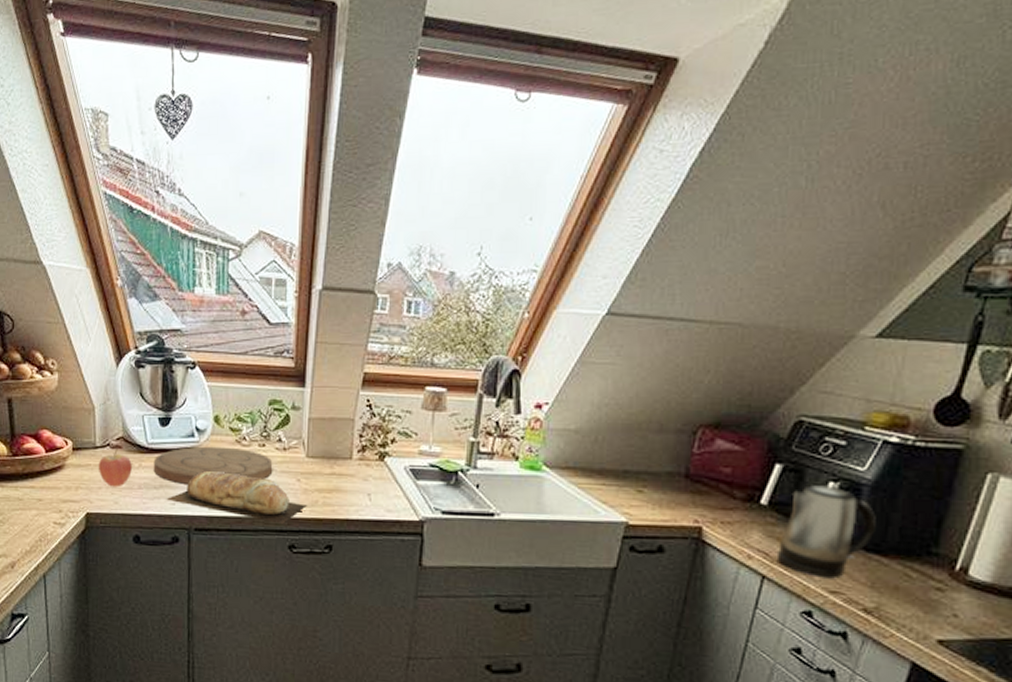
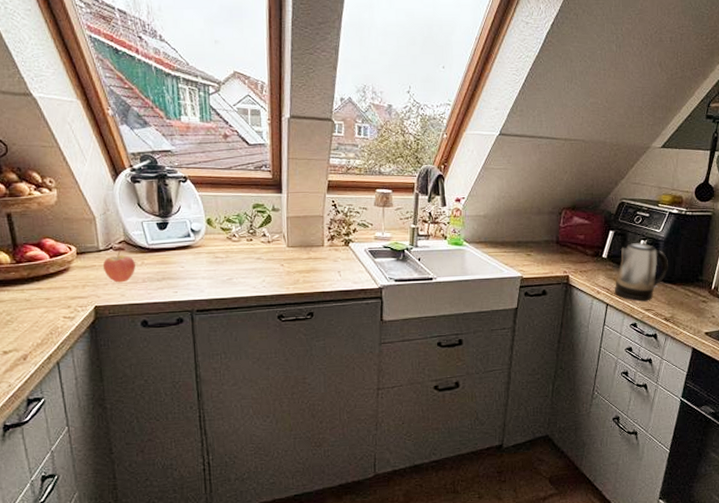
cutting board: present [153,446,273,484] -> none [155,243,260,275]
bread loaf: present [166,470,307,524] -> none [169,262,290,300]

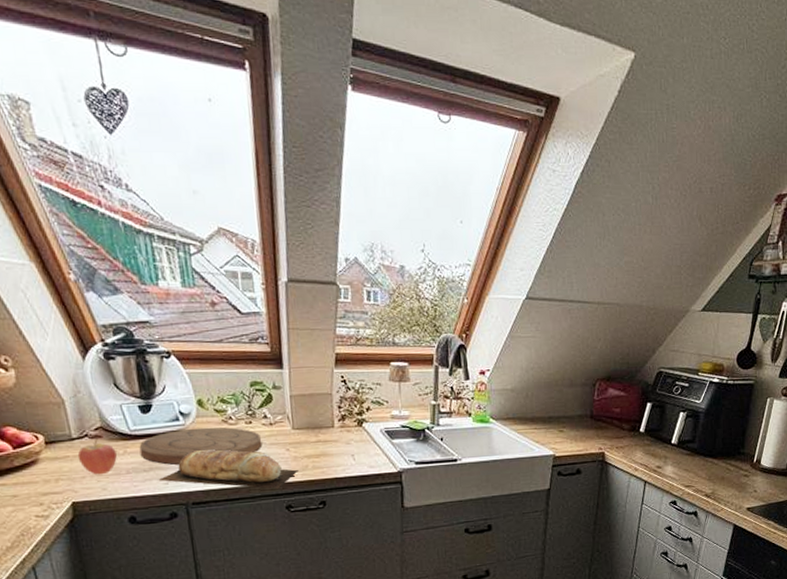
cutting board: none [155,243,260,275] -> present [139,427,262,465]
bread loaf: none [169,262,290,300] -> present [158,448,299,489]
kettle: present [614,243,668,301] -> none [652,415,709,477]

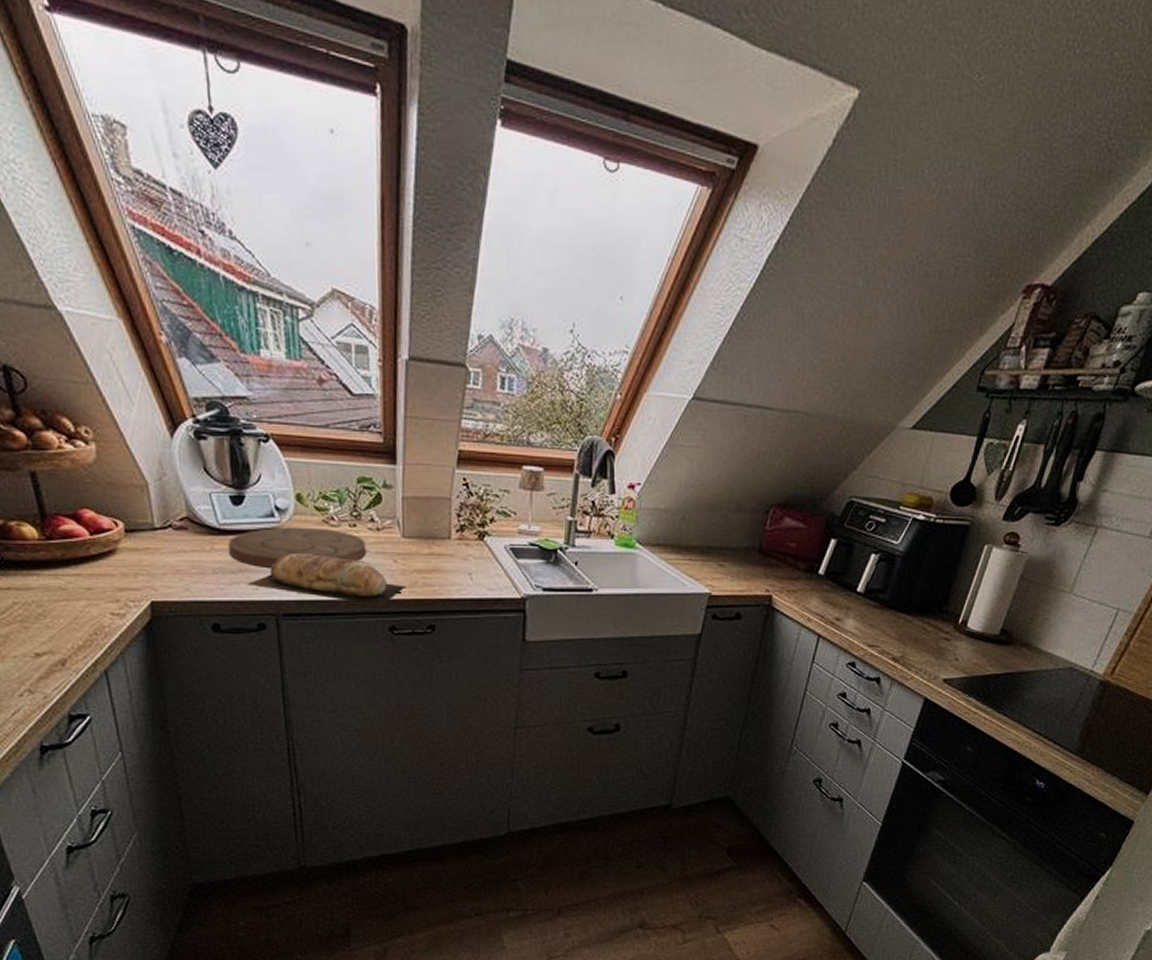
fruit: present [77,438,117,475] -> none [159,530,203,573]

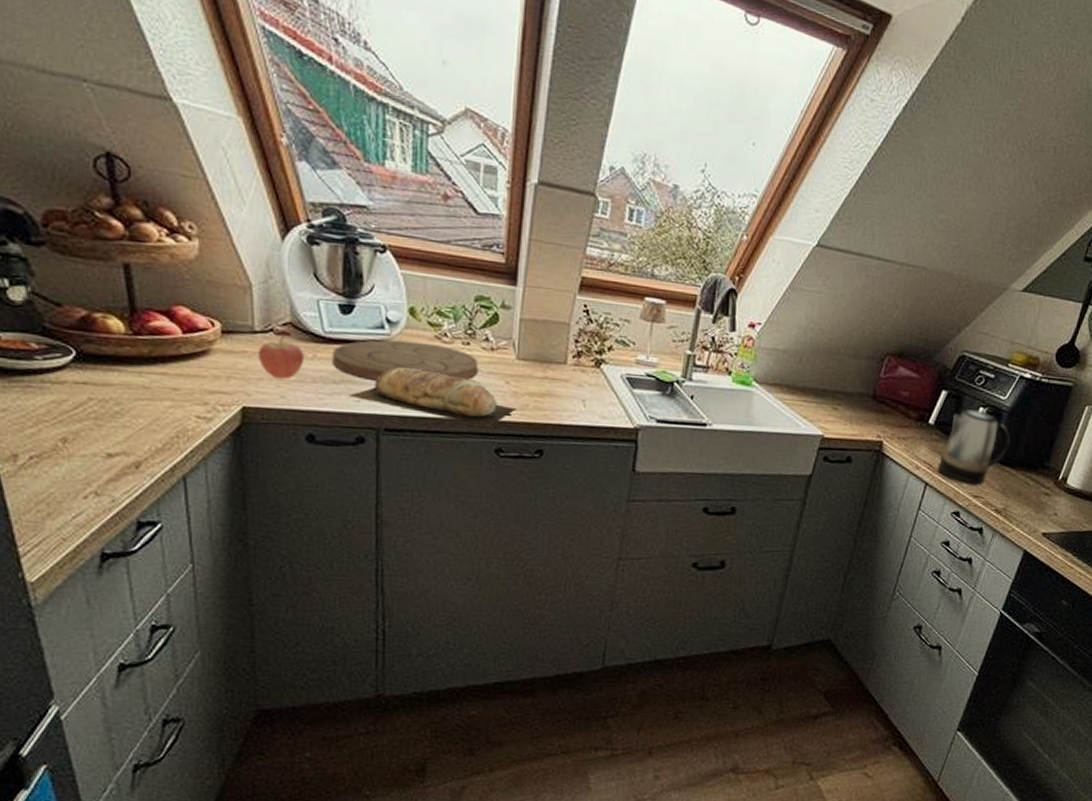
fruit: none [159,530,203,573] -> present [257,335,304,380]
kettle: none [829,557,905,633] -> present [937,409,1010,485]

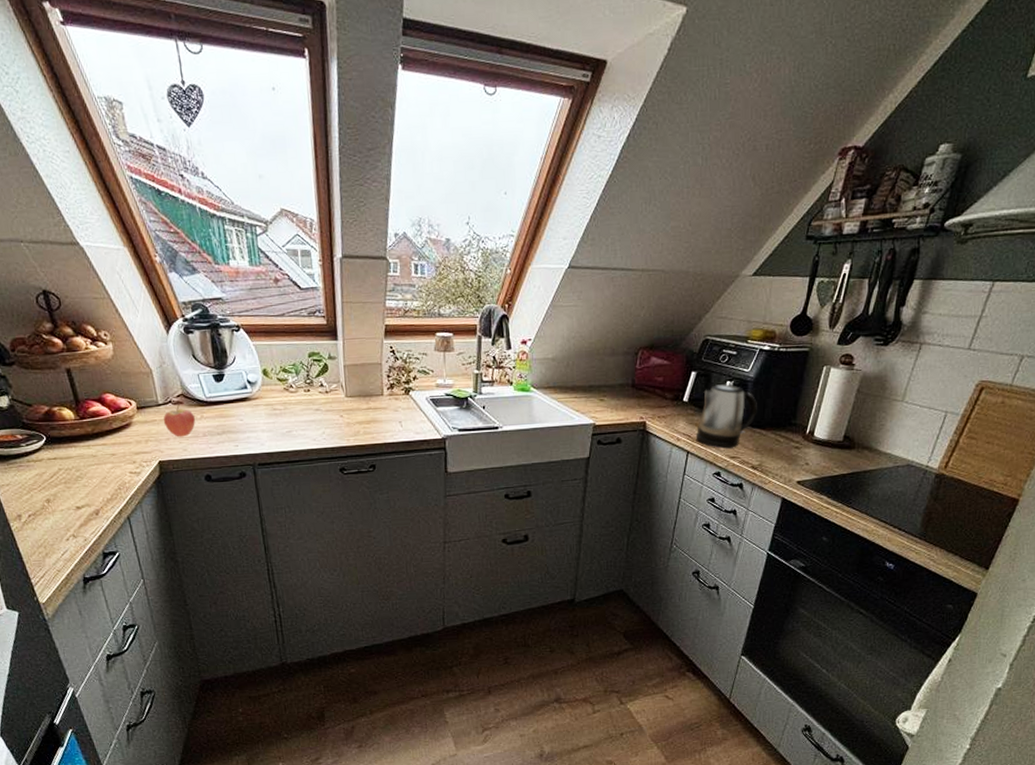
cutting board: present [332,339,479,380] -> none [213,394,319,429]
bread loaf: present [348,366,516,427] -> none [229,414,351,453]

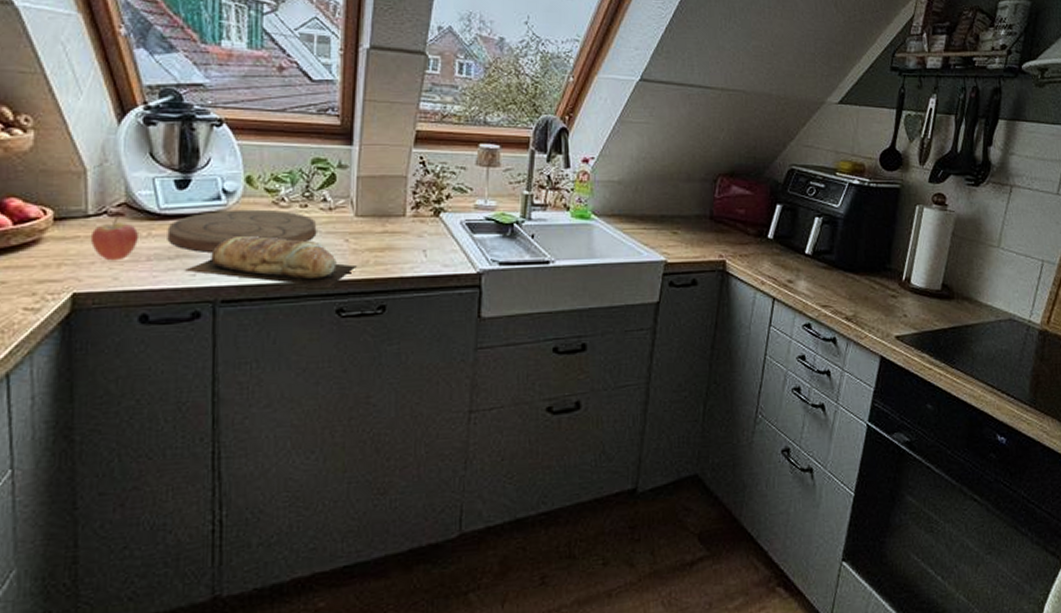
cutting board: none [213,394,319,429] -> present [167,209,317,252]
bread loaf: none [229,414,351,453] -> present [184,235,357,288]
kettle: present [695,384,757,448] -> none [782,220,849,294]

